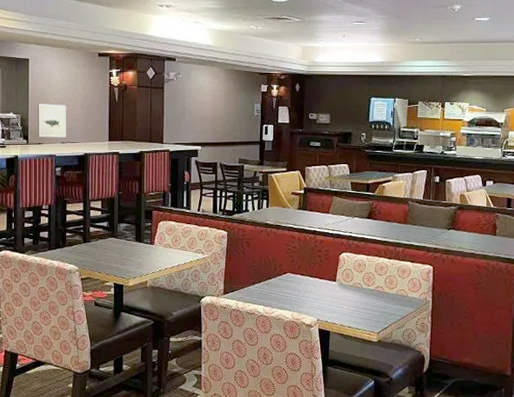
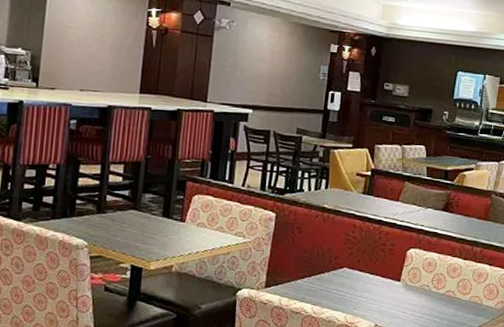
wall art: present [37,104,66,138] -> none [50,40,90,84]

